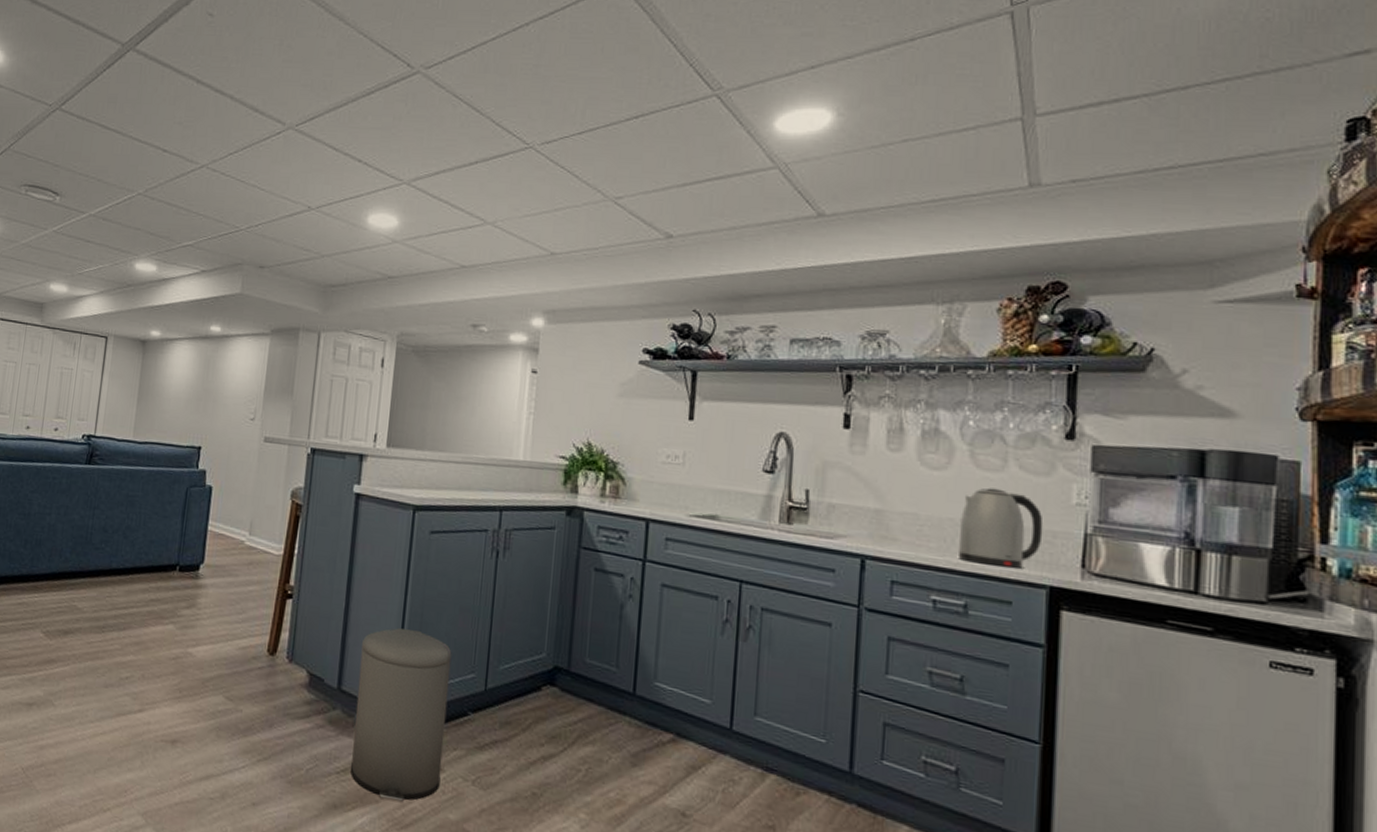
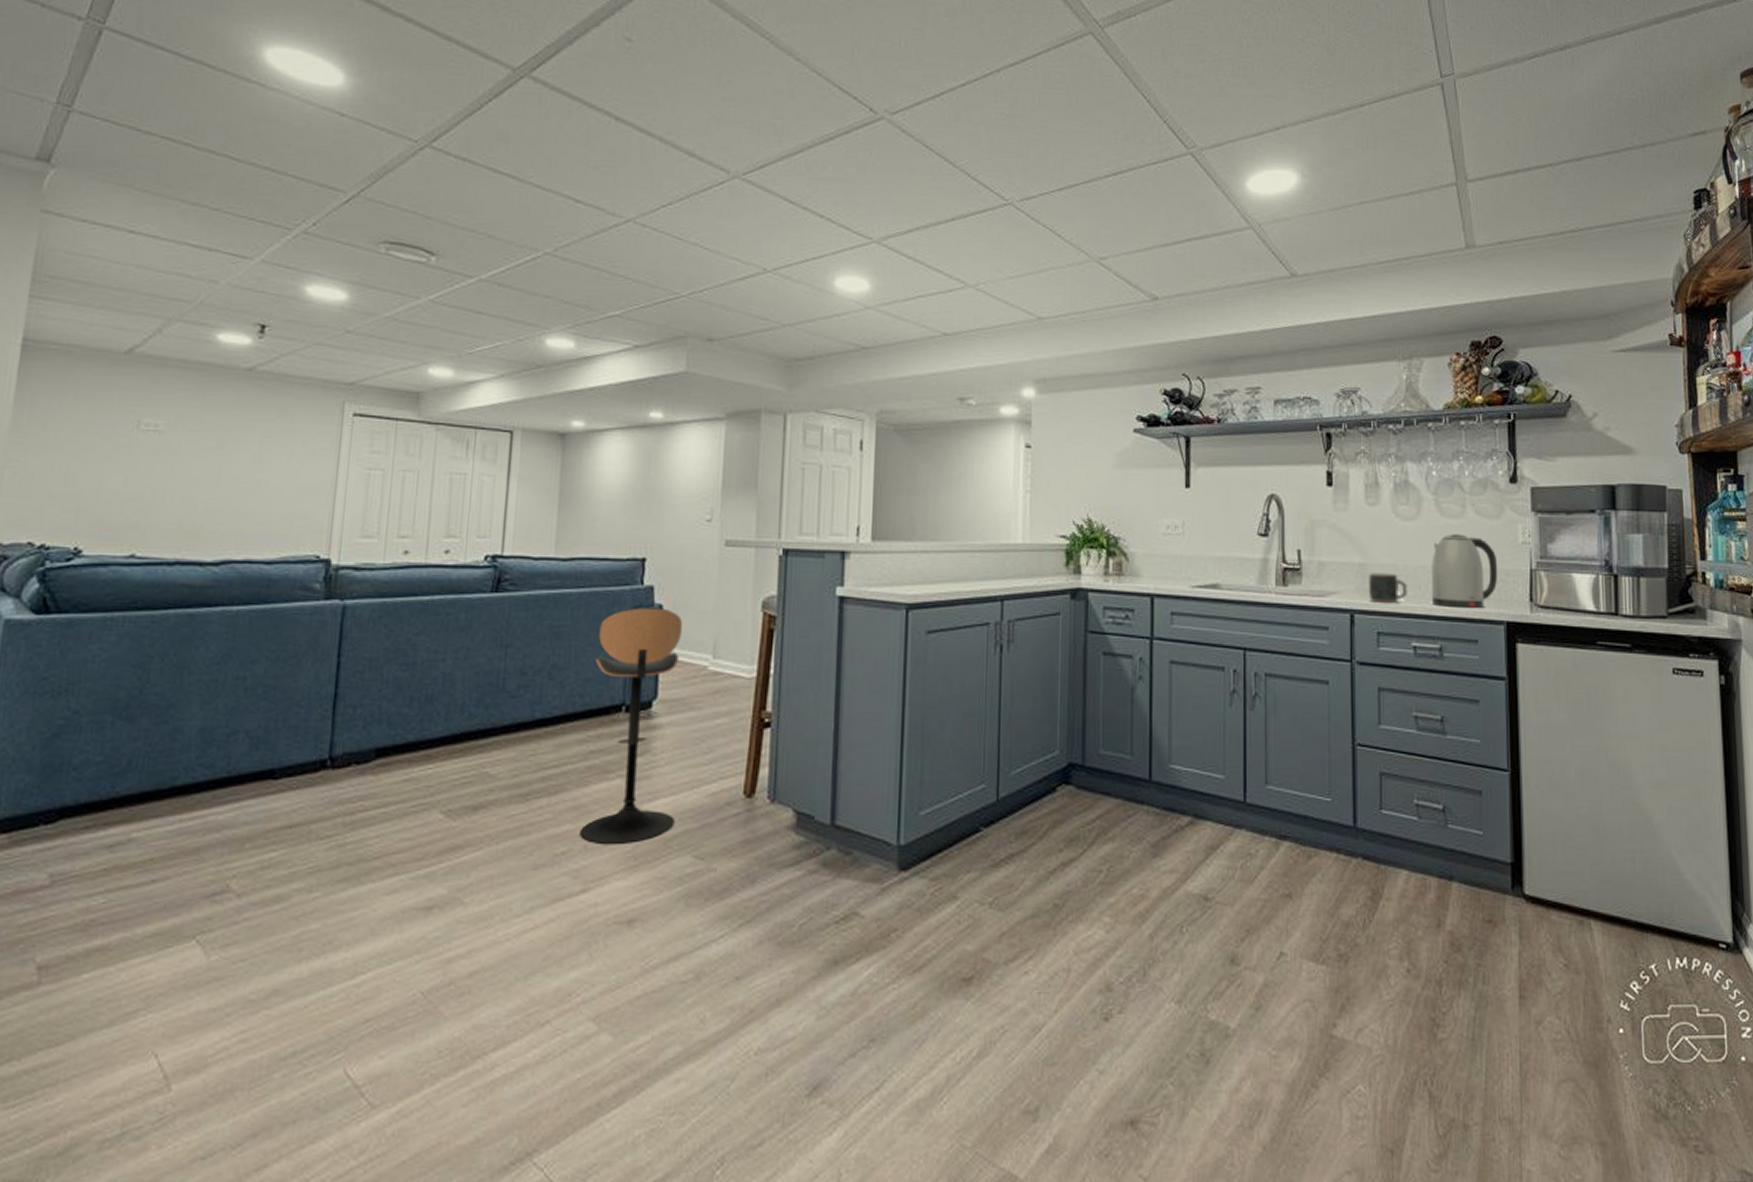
bar stool: none [140,486,227,679] -> present [580,607,683,844]
pedal bin: present [350,628,452,803] -> none [851,745,959,943]
mug: none [883,520,930,554] -> present [1367,573,1407,604]

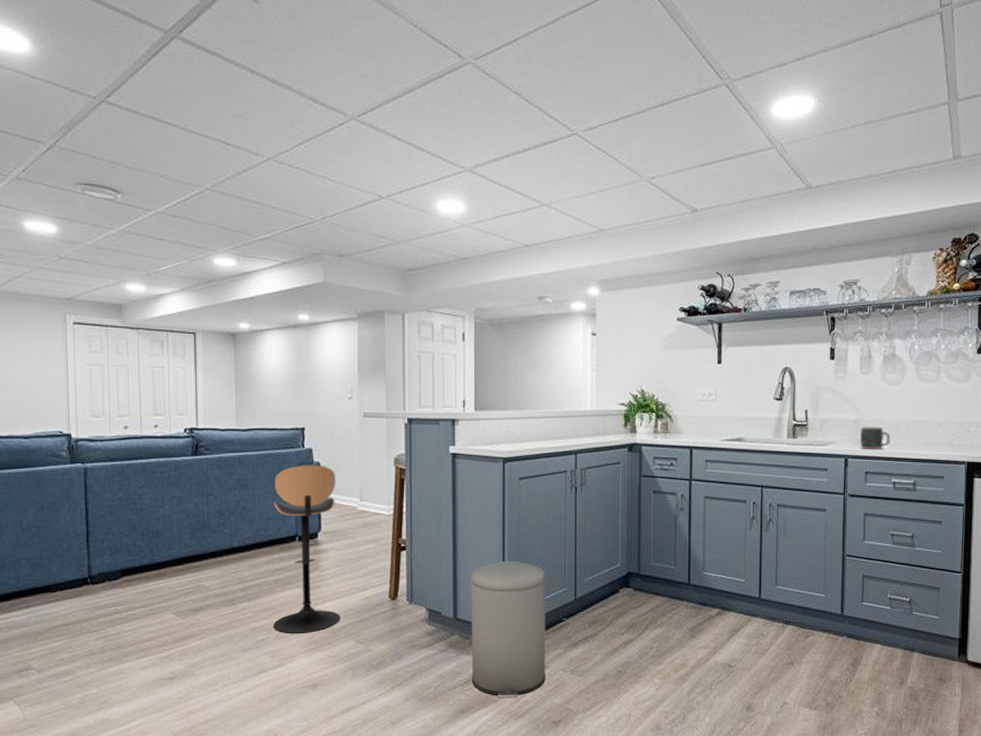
pedal bin: none [851,745,959,943] -> present [471,561,546,699]
kettle: present [1431,534,1498,608] -> none [909,395,963,452]

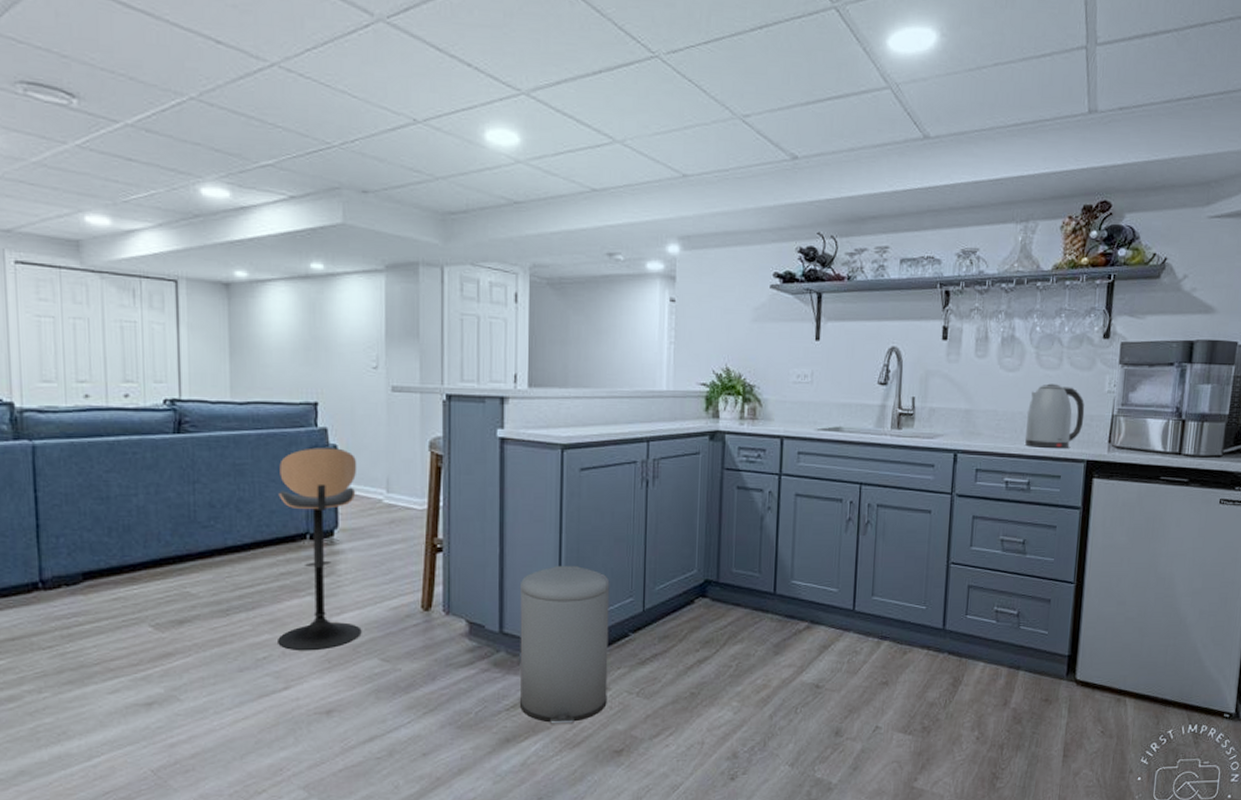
mug: present [859,427,891,450] -> none [971,418,1005,445]
kettle: none [909,395,963,452] -> present [1024,383,1085,448]

